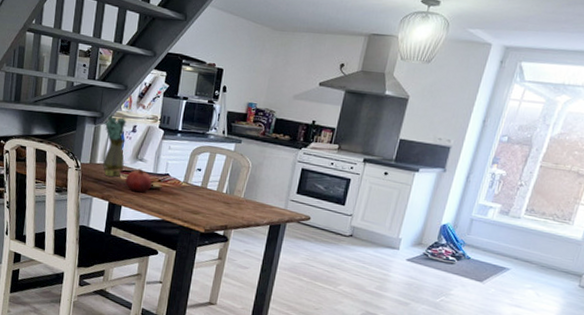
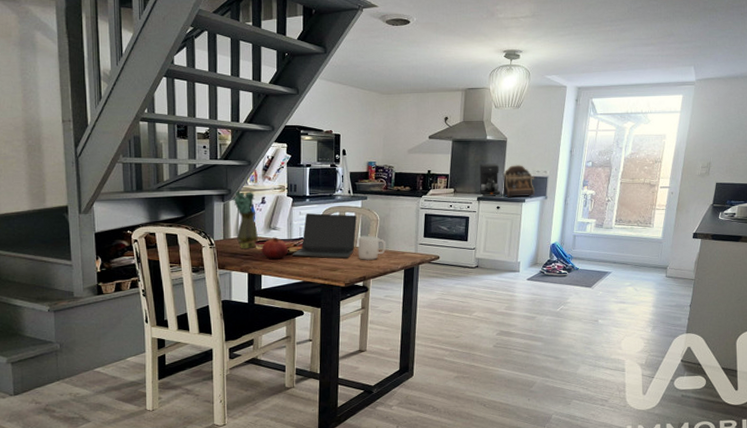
laptop: none [155,149,228,203] -> present [292,213,357,259]
mug: none [222,181,255,210] -> present [357,235,387,261]
coffee maker: none [367,121,395,160] -> present [479,163,501,197]
spice rack: none [395,127,434,167] -> present [503,165,535,198]

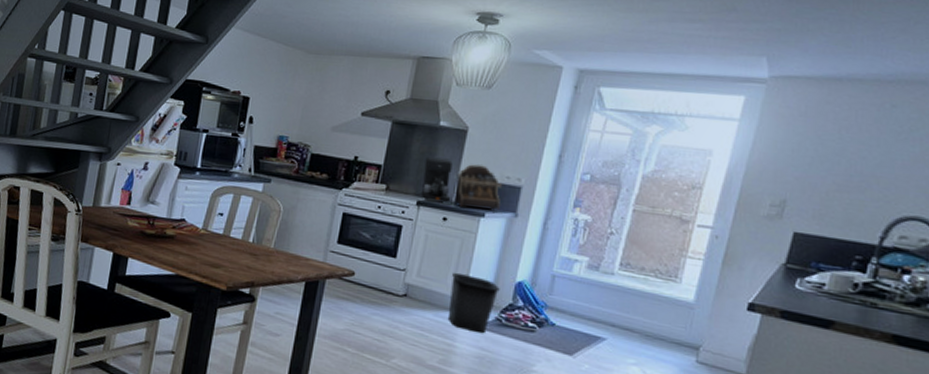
vase: present [231,188,258,249] -> none [107,148,137,224]
fruit: present [262,237,288,260] -> none [133,213,165,242]
laptop: present [292,213,357,259] -> none [168,190,254,255]
mug: present [357,235,387,261] -> none [248,228,287,263]
waste bin: none [508,245,541,284] -> present [447,273,500,334]

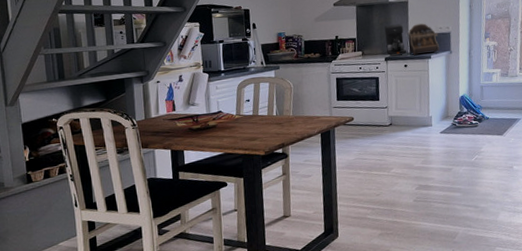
waste bin: present [447,273,500,334] -> none [419,99,451,137]

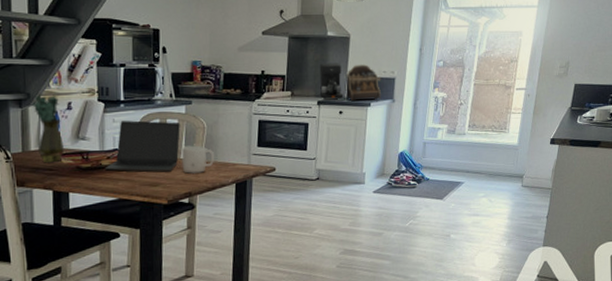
vase: none [150,69,178,127] -> present [31,92,64,163]
laptop: none [211,84,272,130] -> present [104,120,180,173]
mug: none [273,103,302,128] -> present [181,145,215,174]

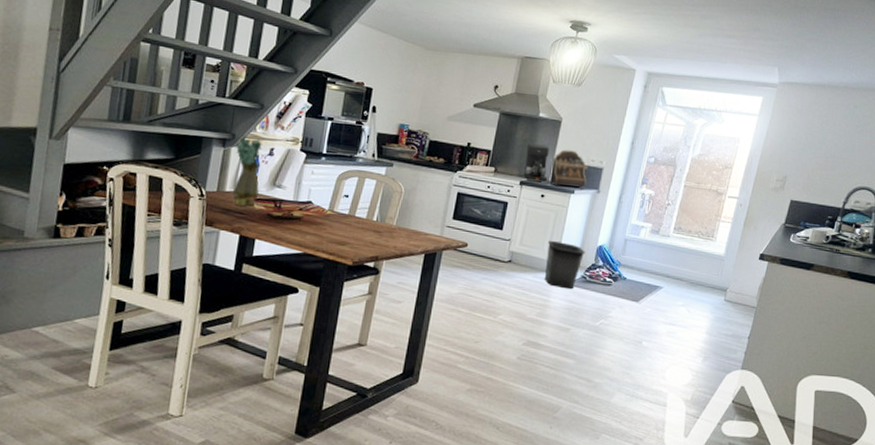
laptop: present [104,120,180,173] -> none [295,174,378,233]
mug: present [181,145,215,174] -> none [372,208,408,239]
waste bin: none [352,154,388,197] -> present [544,241,585,290]

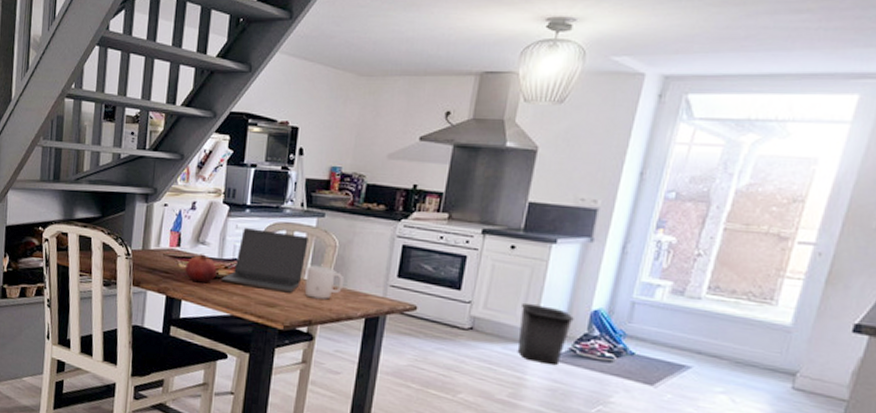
vase: present [232,134,262,207] -> none [156,188,184,266]
fruit: none [260,196,292,224] -> present [185,254,217,284]
laptop: none [295,174,378,233] -> present [221,228,308,293]
mug: none [372,208,408,239] -> present [304,265,345,300]
coffee maker: present [523,143,549,182] -> none [486,181,521,230]
spice rack: present [550,149,588,188] -> none [523,187,575,236]

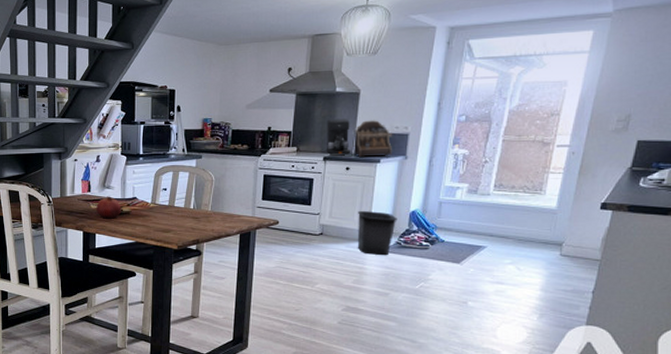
laptop: present [221,228,308,293] -> none [125,172,191,220]
mug: present [304,265,345,300] -> none [191,196,222,224]
coffee maker: none [486,181,521,230] -> present [326,118,351,156]
spice rack: none [523,187,575,236] -> present [354,120,392,158]

